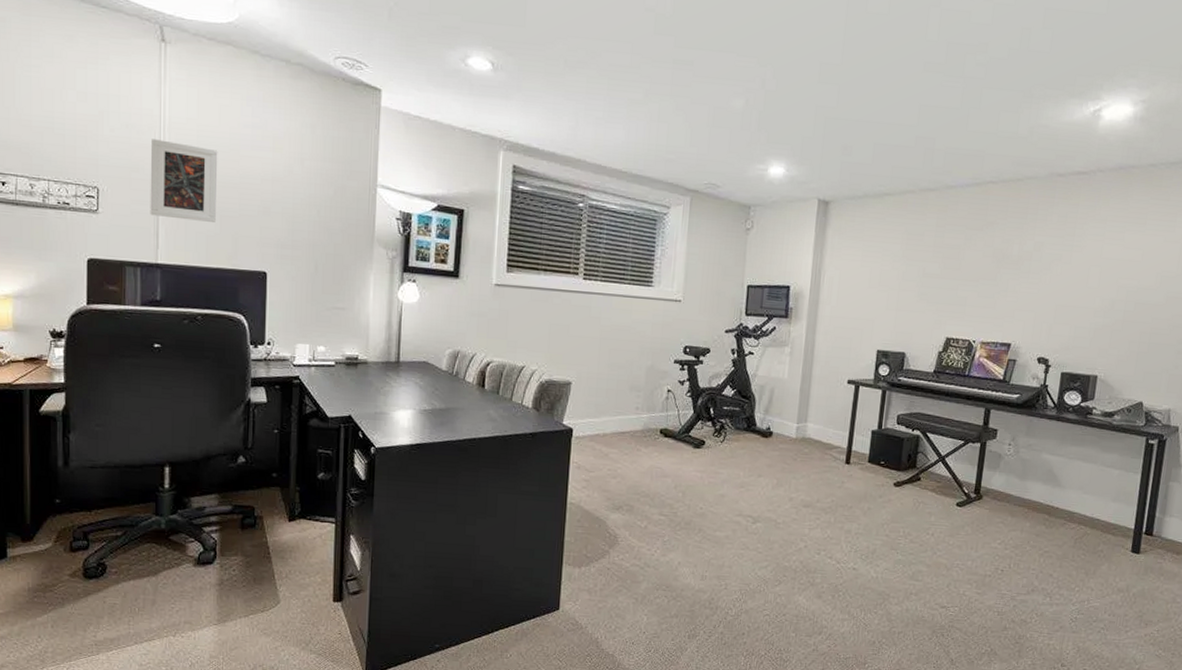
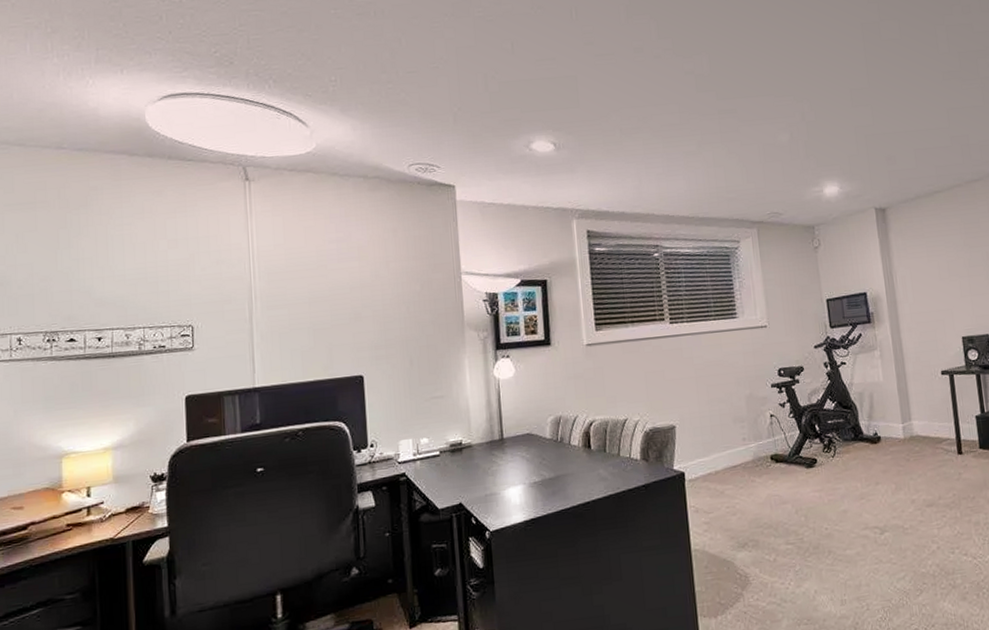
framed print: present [150,139,218,222] -> none [241,268,309,342]

